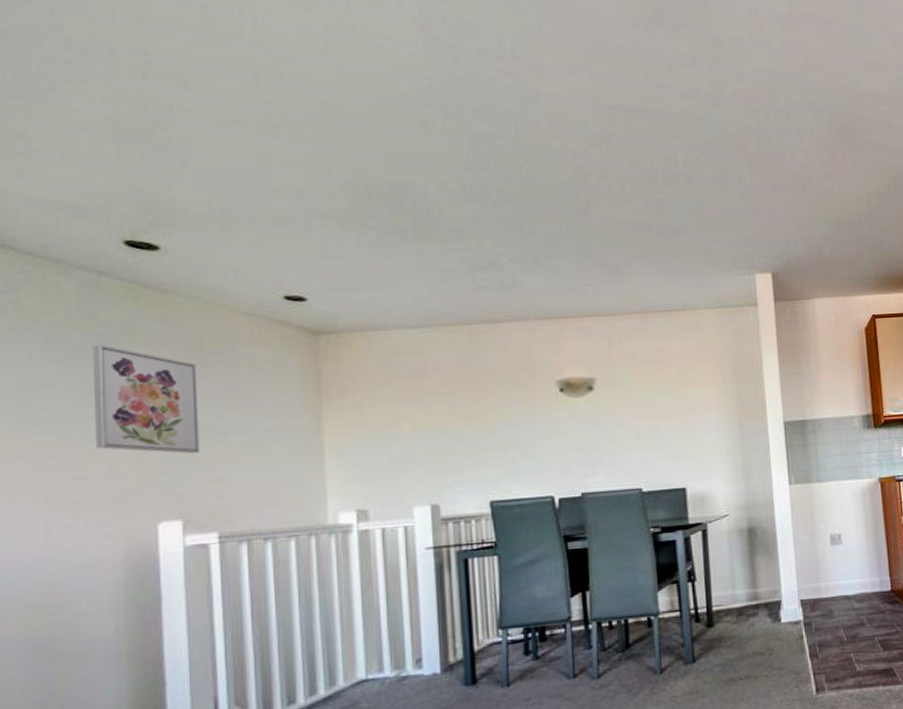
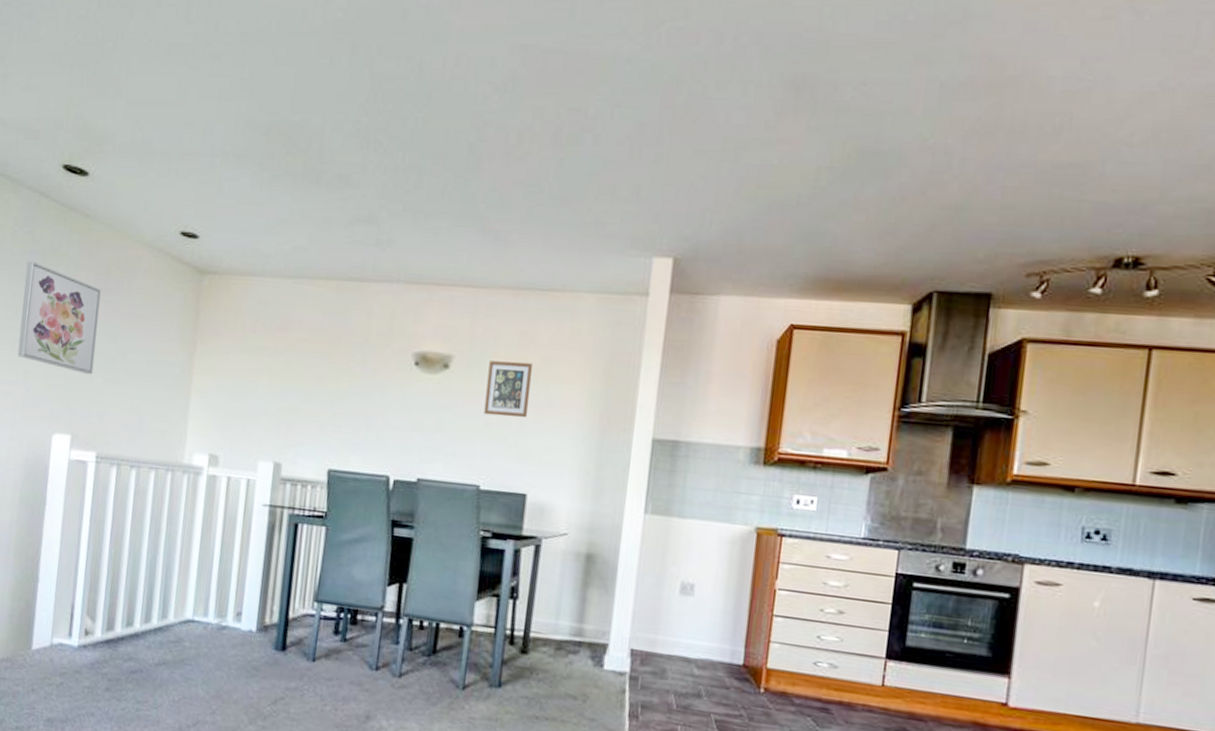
picture frame: none [630,374,674,425] -> present [483,361,532,418]

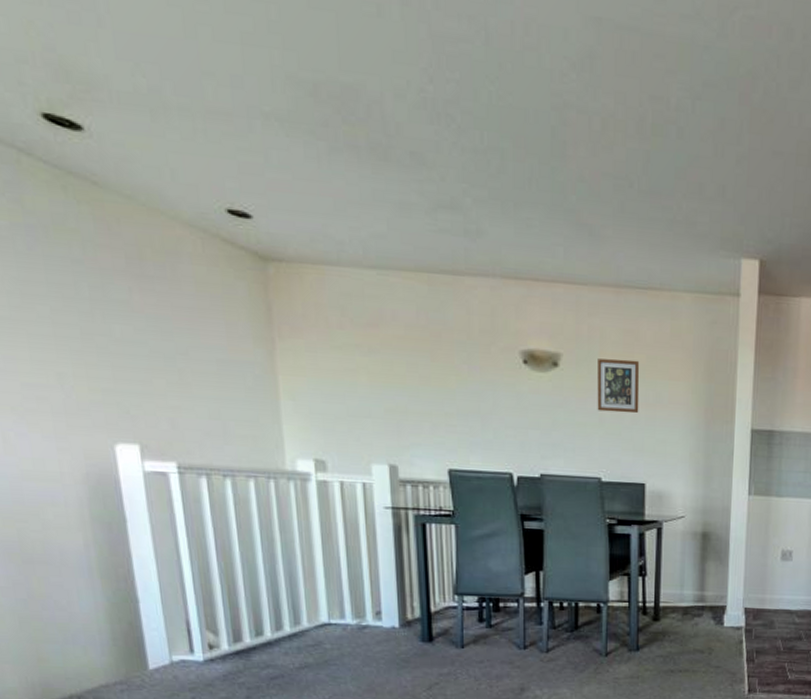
wall art: present [17,260,101,375] -> none [22,237,150,377]

